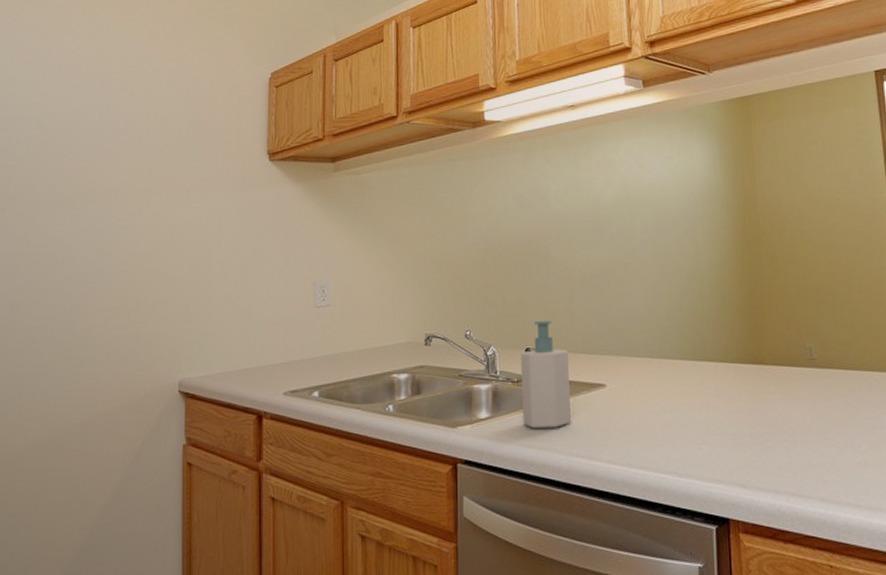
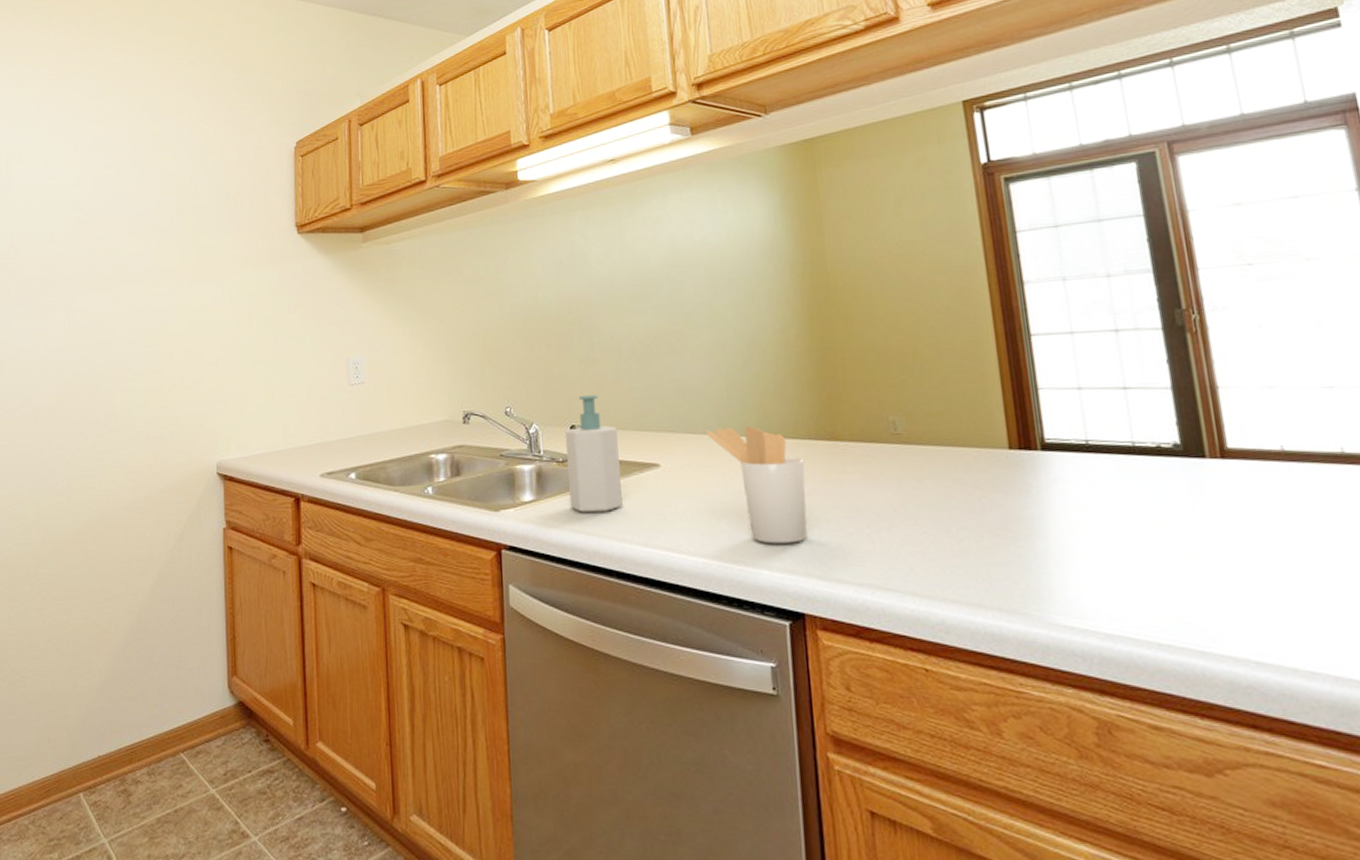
utensil holder: none [648,350,734,457] -> present [706,426,807,544]

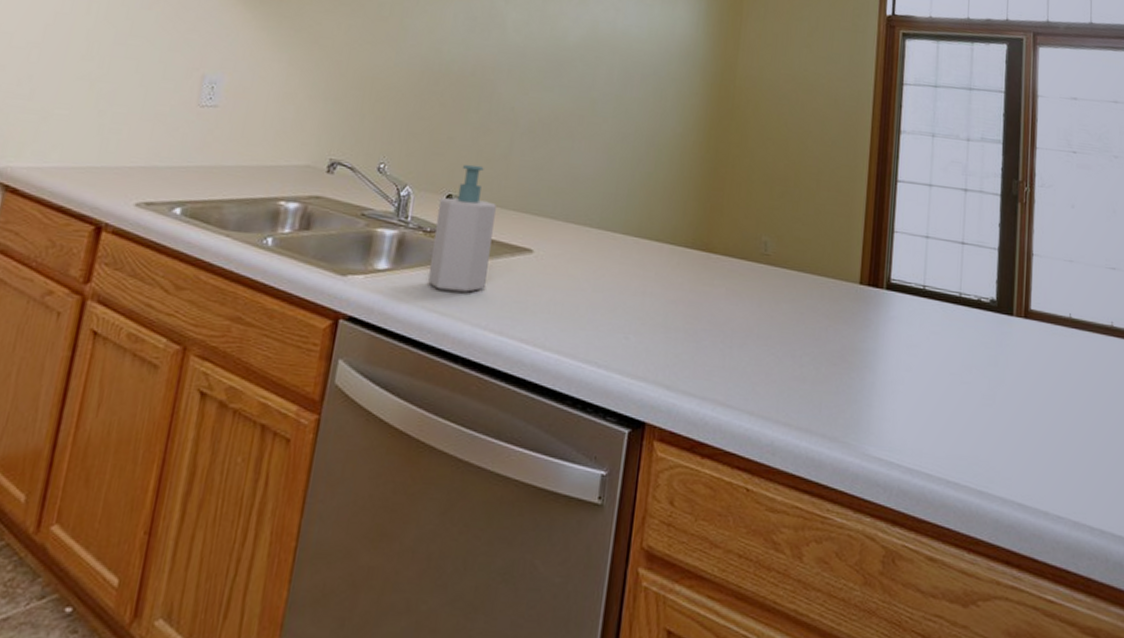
utensil holder: present [706,426,807,544] -> none [586,221,677,350]

